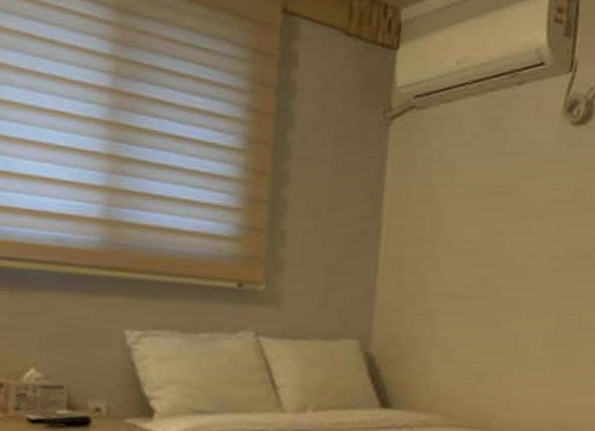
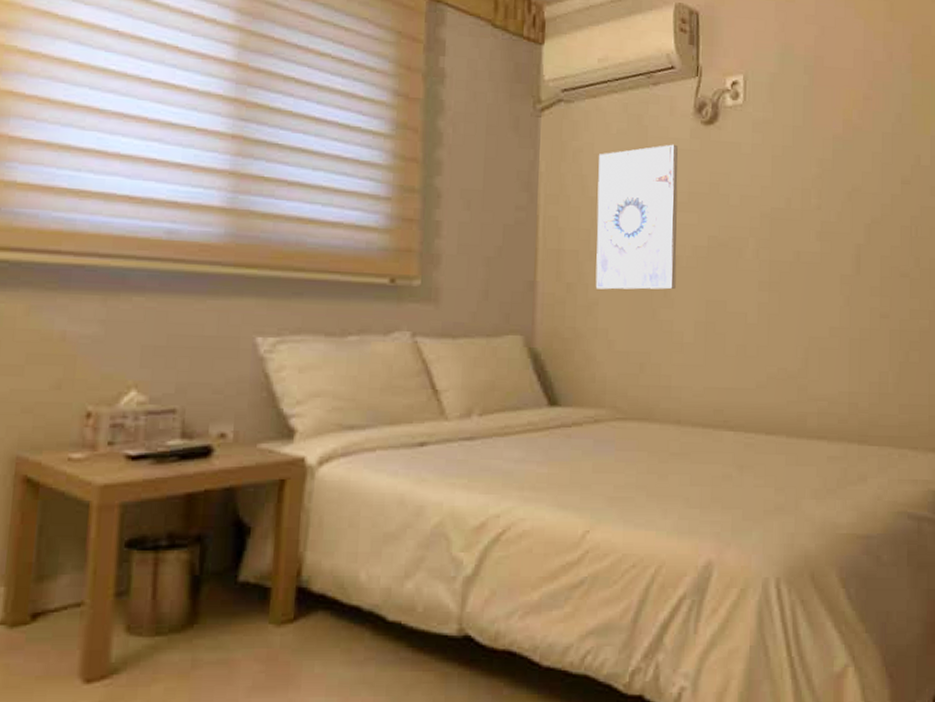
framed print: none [436,148,540,301] -> present [595,144,678,290]

